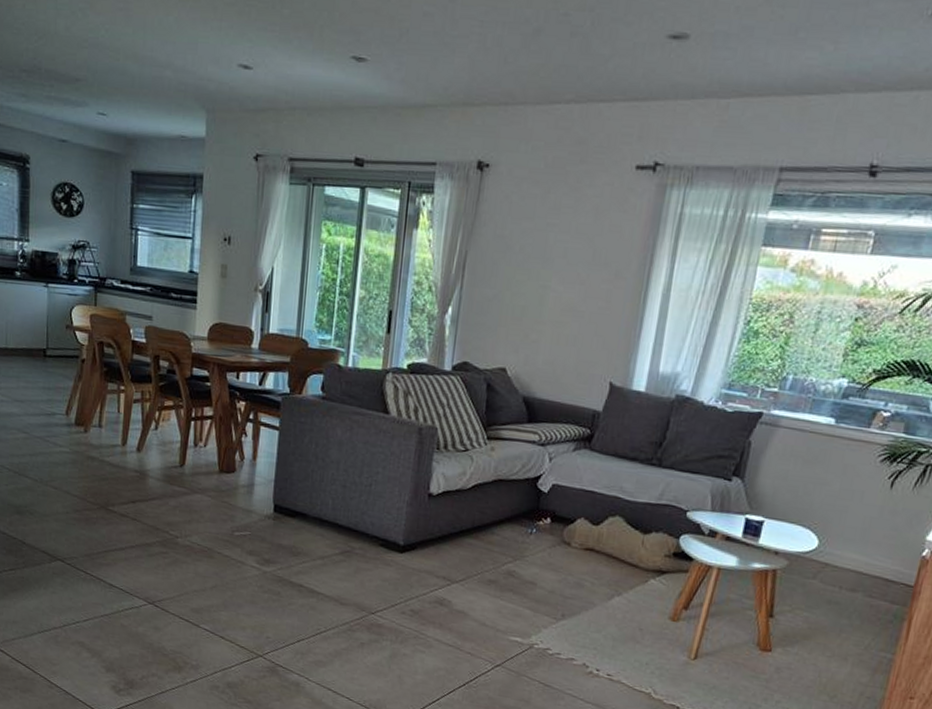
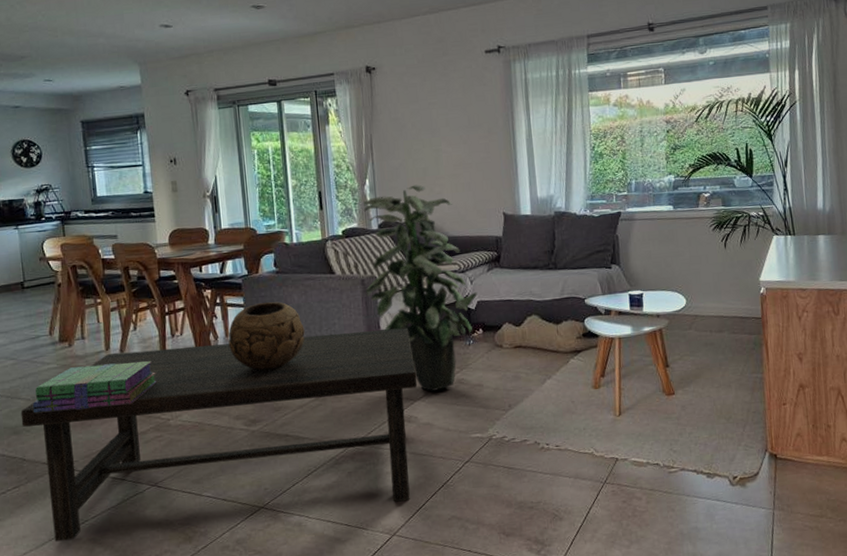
coffee table: none [26,450,463,691] -> present [20,327,418,542]
stack of books: none [39,456,171,511] -> present [32,361,157,412]
decorative bowl: none [254,429,343,509] -> present [228,302,305,371]
indoor plant: none [421,325,555,578] -> present [363,184,477,391]

